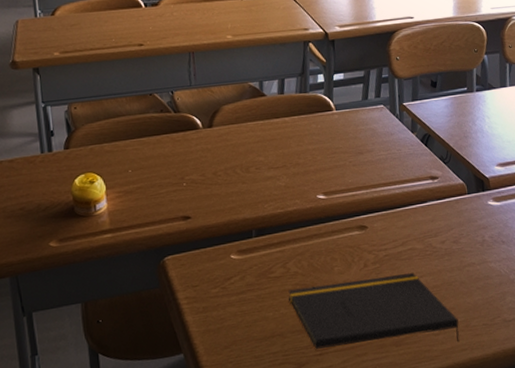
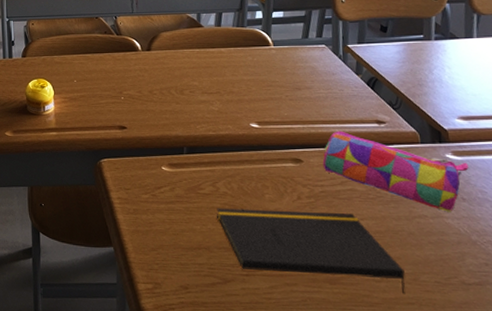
pencil case: none [385,191,507,257] -> present [322,131,469,212]

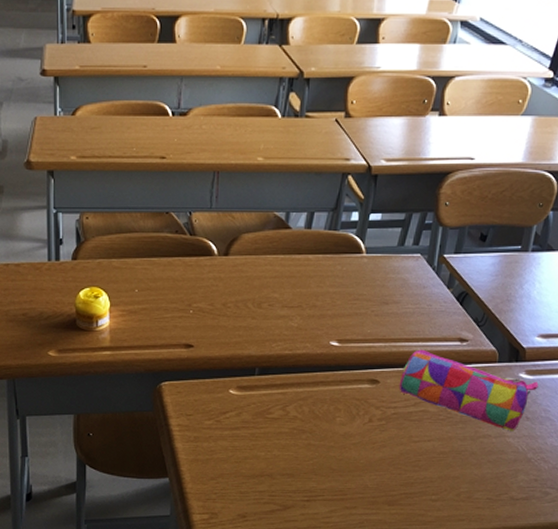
notepad: present [216,208,405,294] -> none [284,433,461,512]

